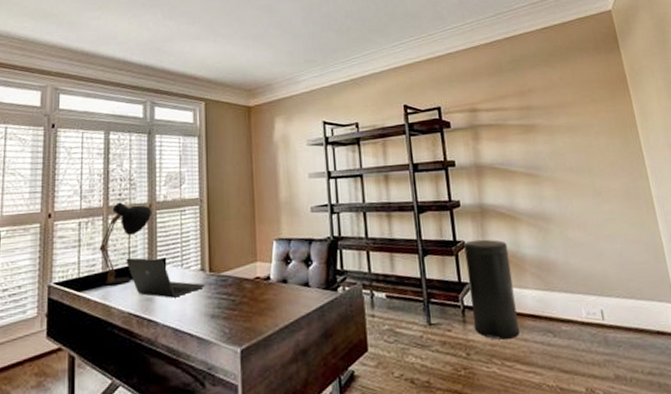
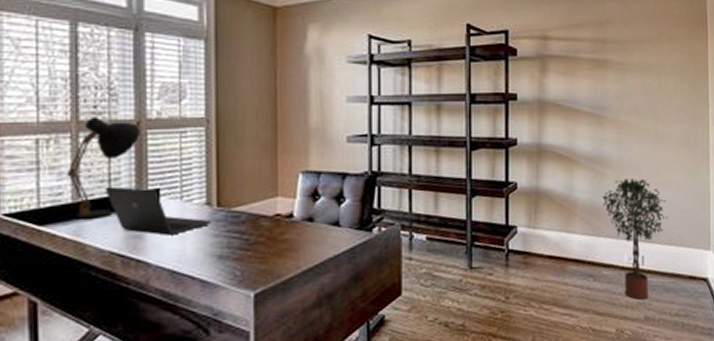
pedal bin: present [464,239,520,340] -> none [516,181,562,284]
potted tree: none [550,232,622,357] -> present [602,178,668,300]

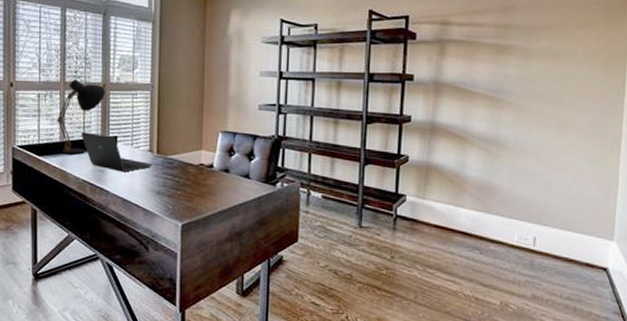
potted tree: present [602,178,668,300] -> none [494,161,566,278]

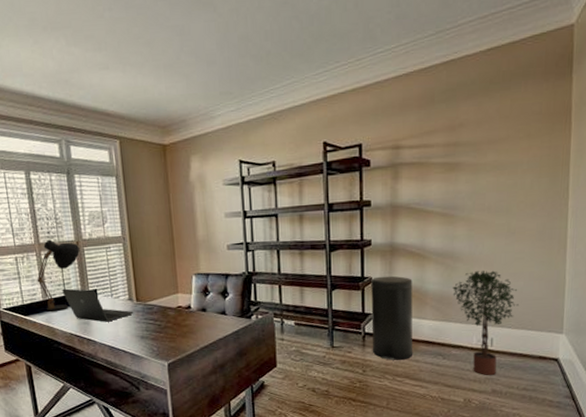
pedal bin: none [403,156,452,250] -> present [371,276,413,361]
potted tree: none [494,161,566,278] -> present [452,270,519,375]

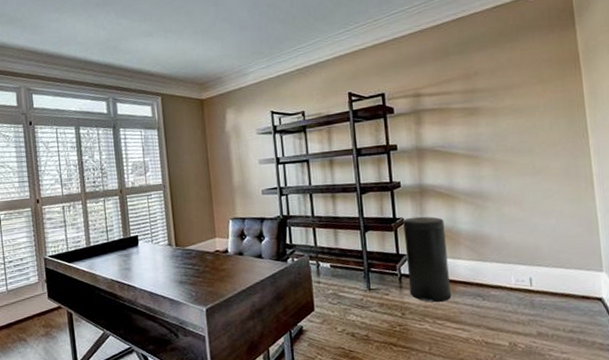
desk lamp: present [37,239,80,312] -> none [82,189,123,258]
laptop: present [62,288,134,322] -> none [105,235,173,268]
potted tree: present [452,270,519,375] -> none [485,209,553,317]

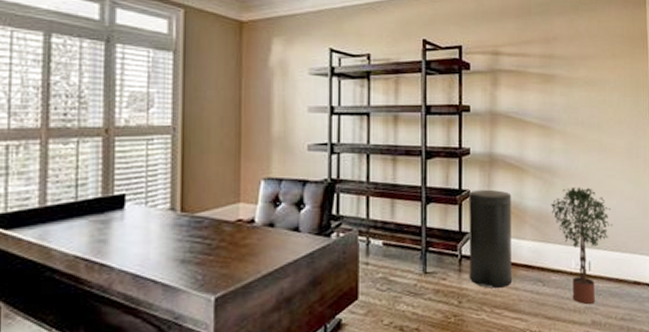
potted tree: none [485,209,553,317] -> present [551,187,613,304]

